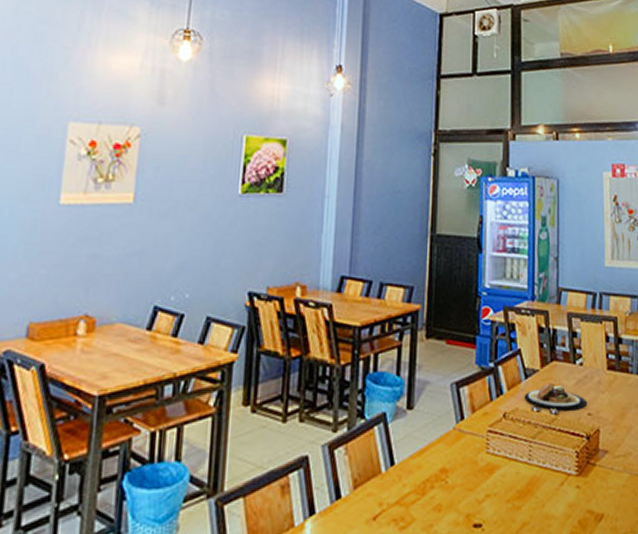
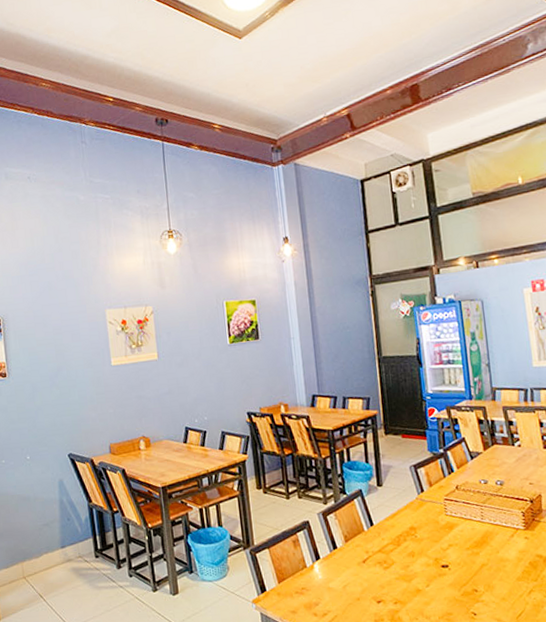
plate: present [524,382,588,411] -> none [472,461,528,482]

